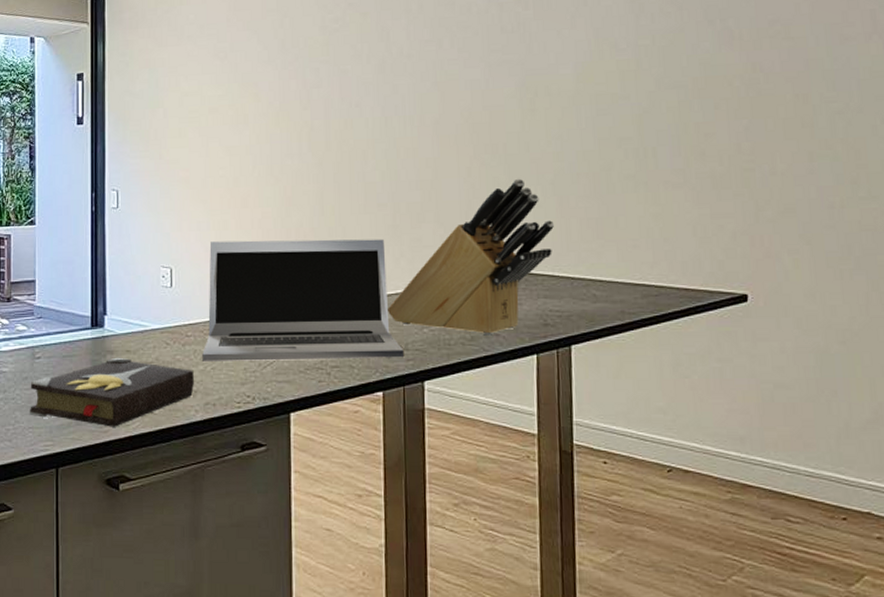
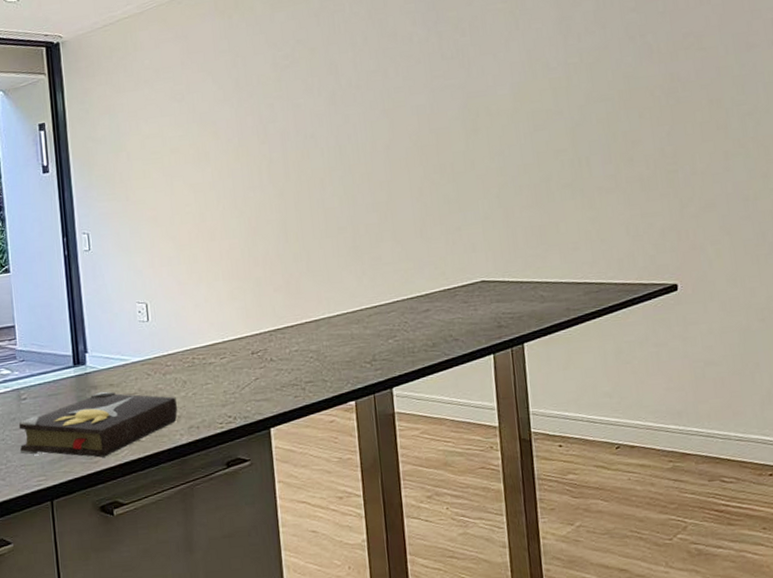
laptop: present [202,239,405,361] -> none [182,259,373,388]
knife block: present [386,178,555,334] -> none [353,194,503,340]

